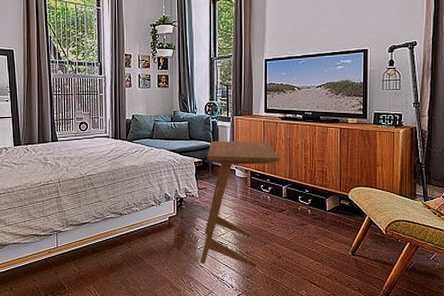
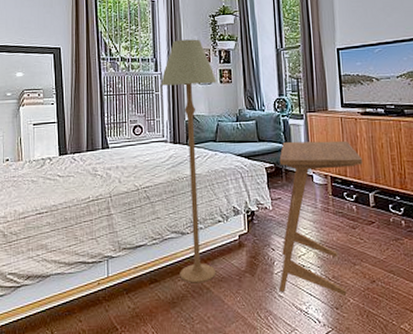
floor lamp: none [105,46,155,254] -> present [161,39,217,283]

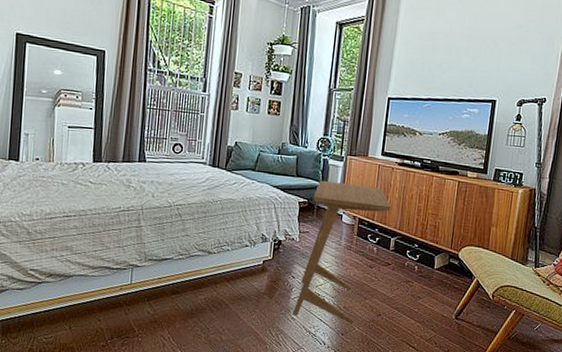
floor lamp: present [161,39,217,283] -> none [201,63,265,299]

